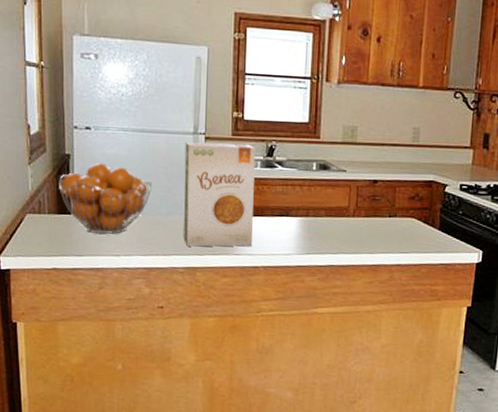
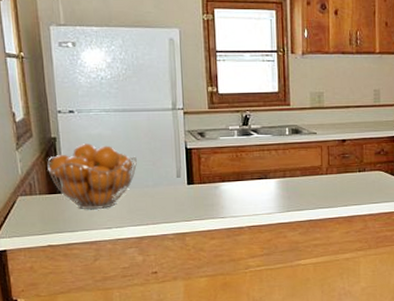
food box: present [184,142,256,247] -> none [165,115,236,214]

